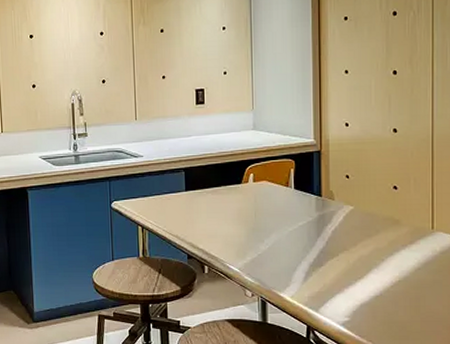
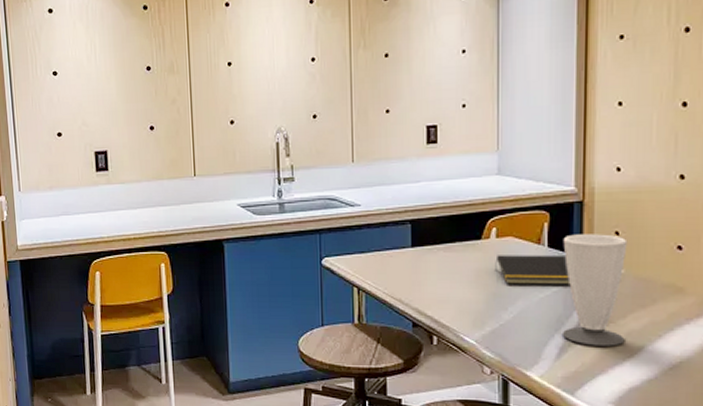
notepad: none [253,195,313,221] -> present [495,254,571,285]
cup: none [306,177,356,270] -> present [561,234,628,346]

